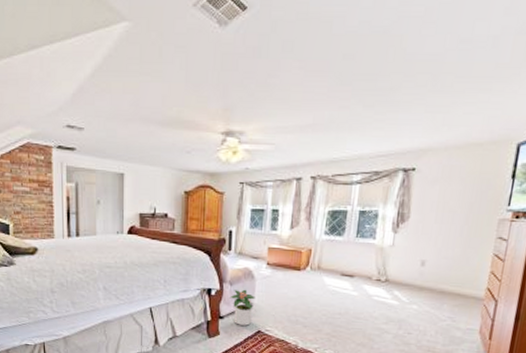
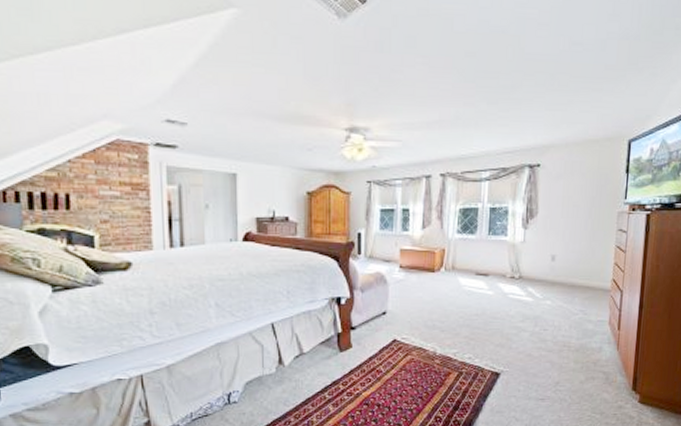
potted plant: present [230,289,256,326] -> none [361,295,390,335]

